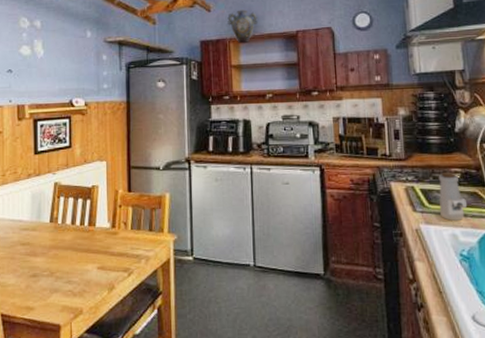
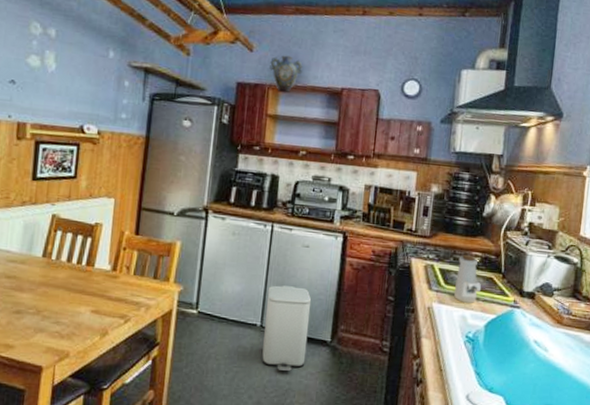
pedal bin: none [256,223,302,309] -> present [262,285,312,372]

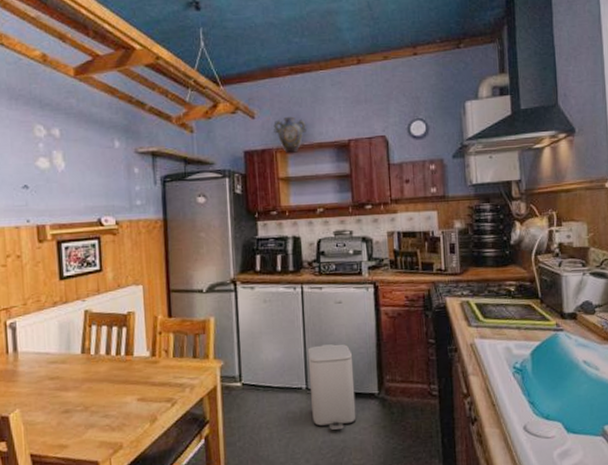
bottle: present [453,254,482,304] -> none [493,285,522,335]

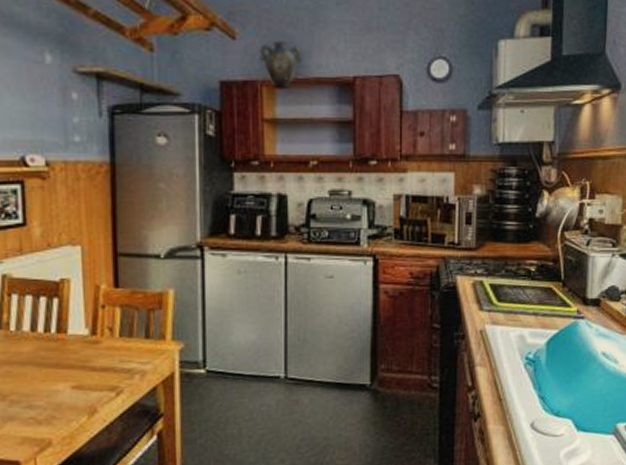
pedal bin: present [307,344,356,431] -> none [289,326,343,427]

